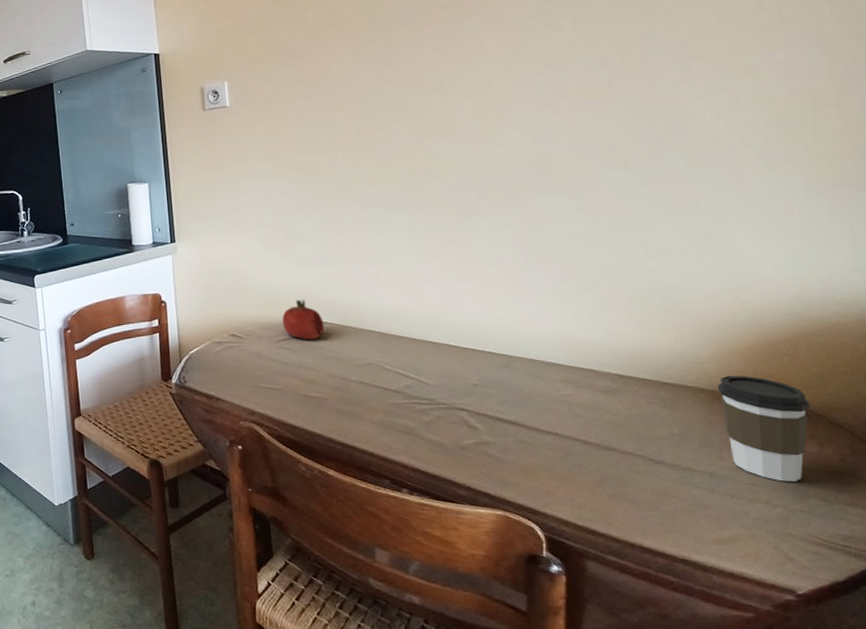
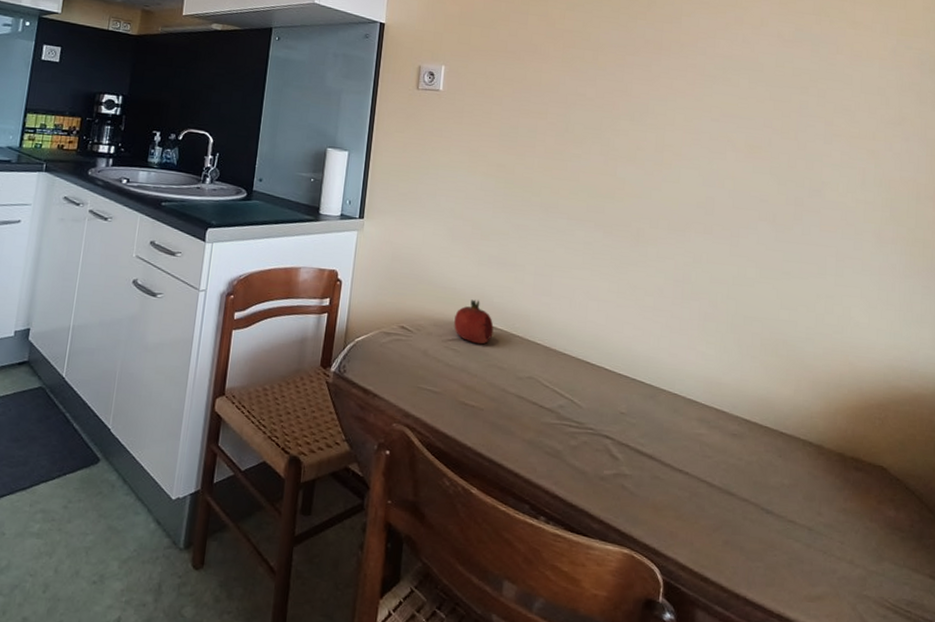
coffee cup: present [717,375,810,482] -> none [823,432,892,543]

